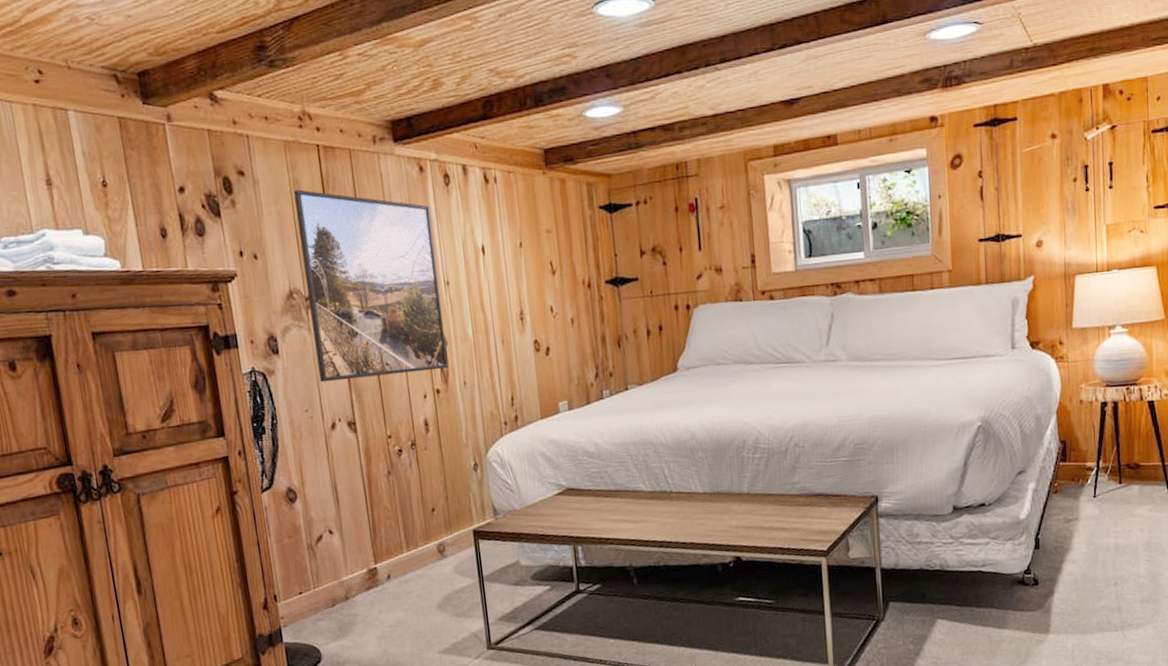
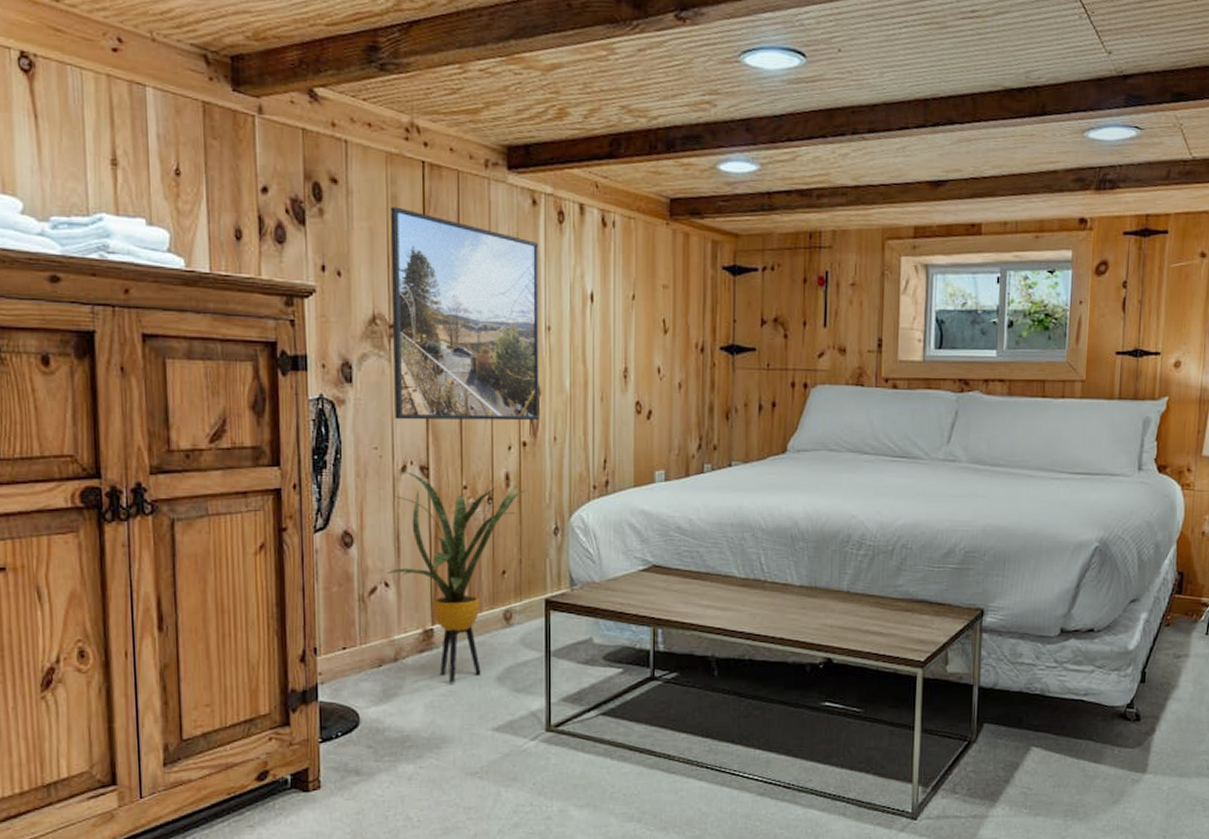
house plant: none [328,426,445,615] -> present [386,468,527,684]

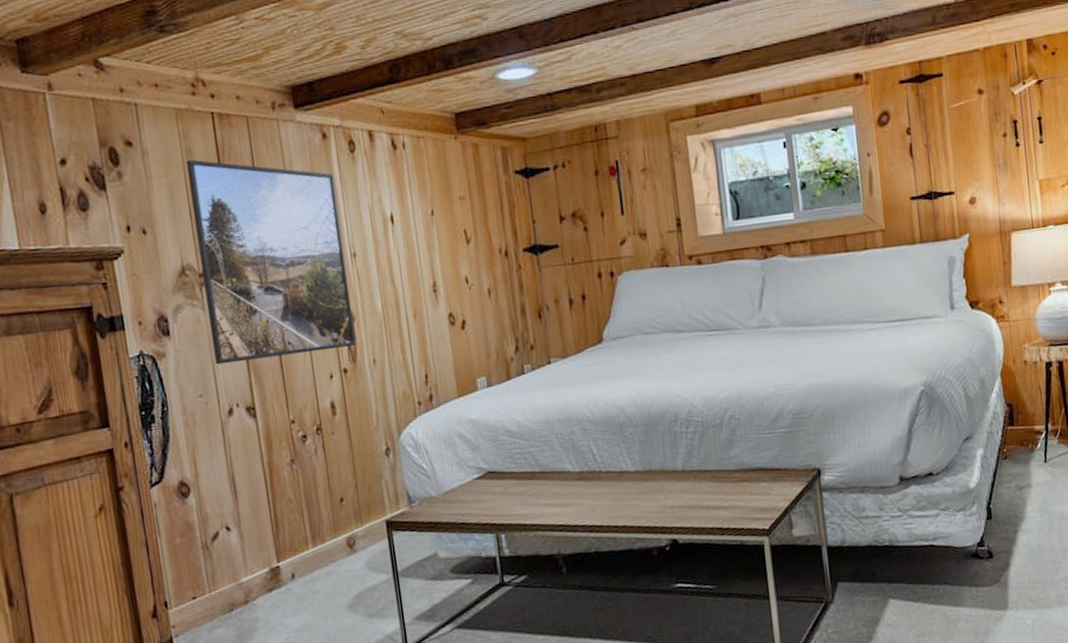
house plant: present [386,468,527,684] -> none [224,410,354,618]

